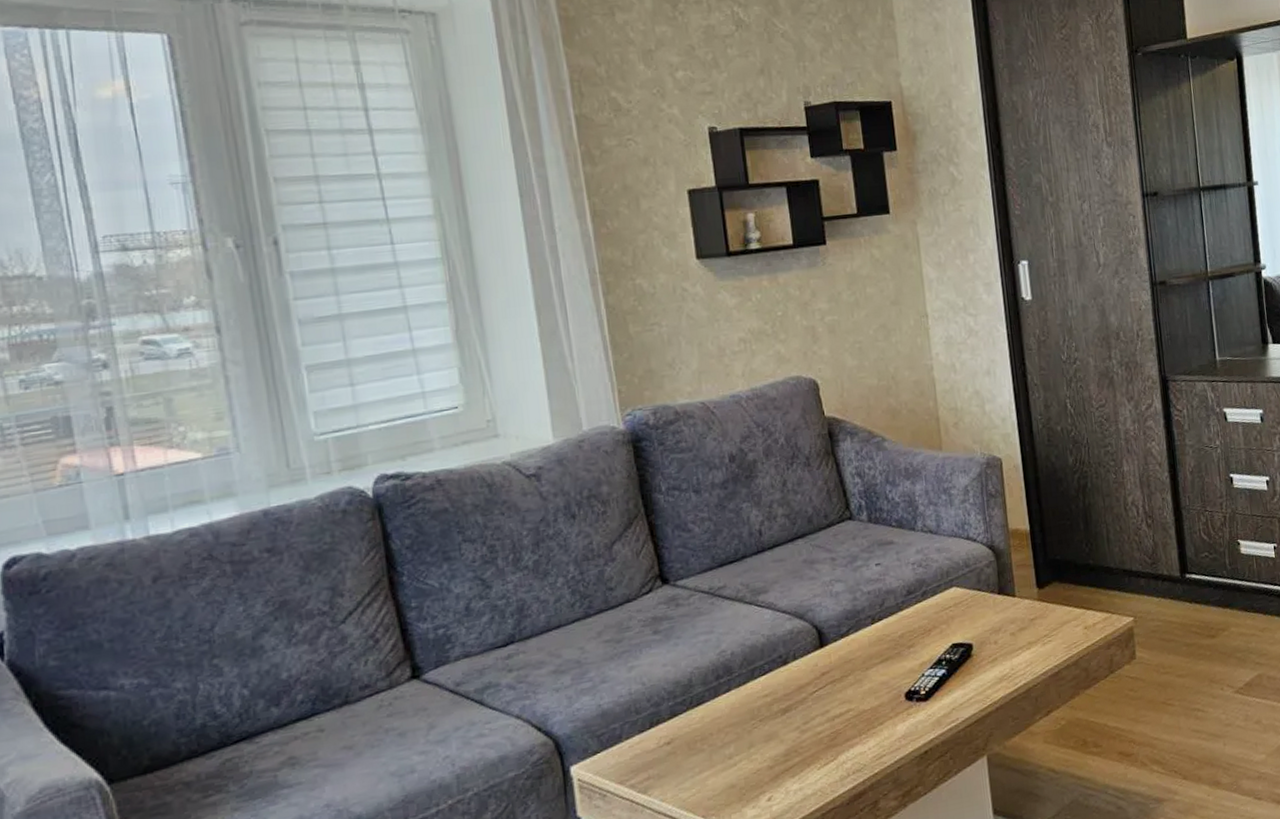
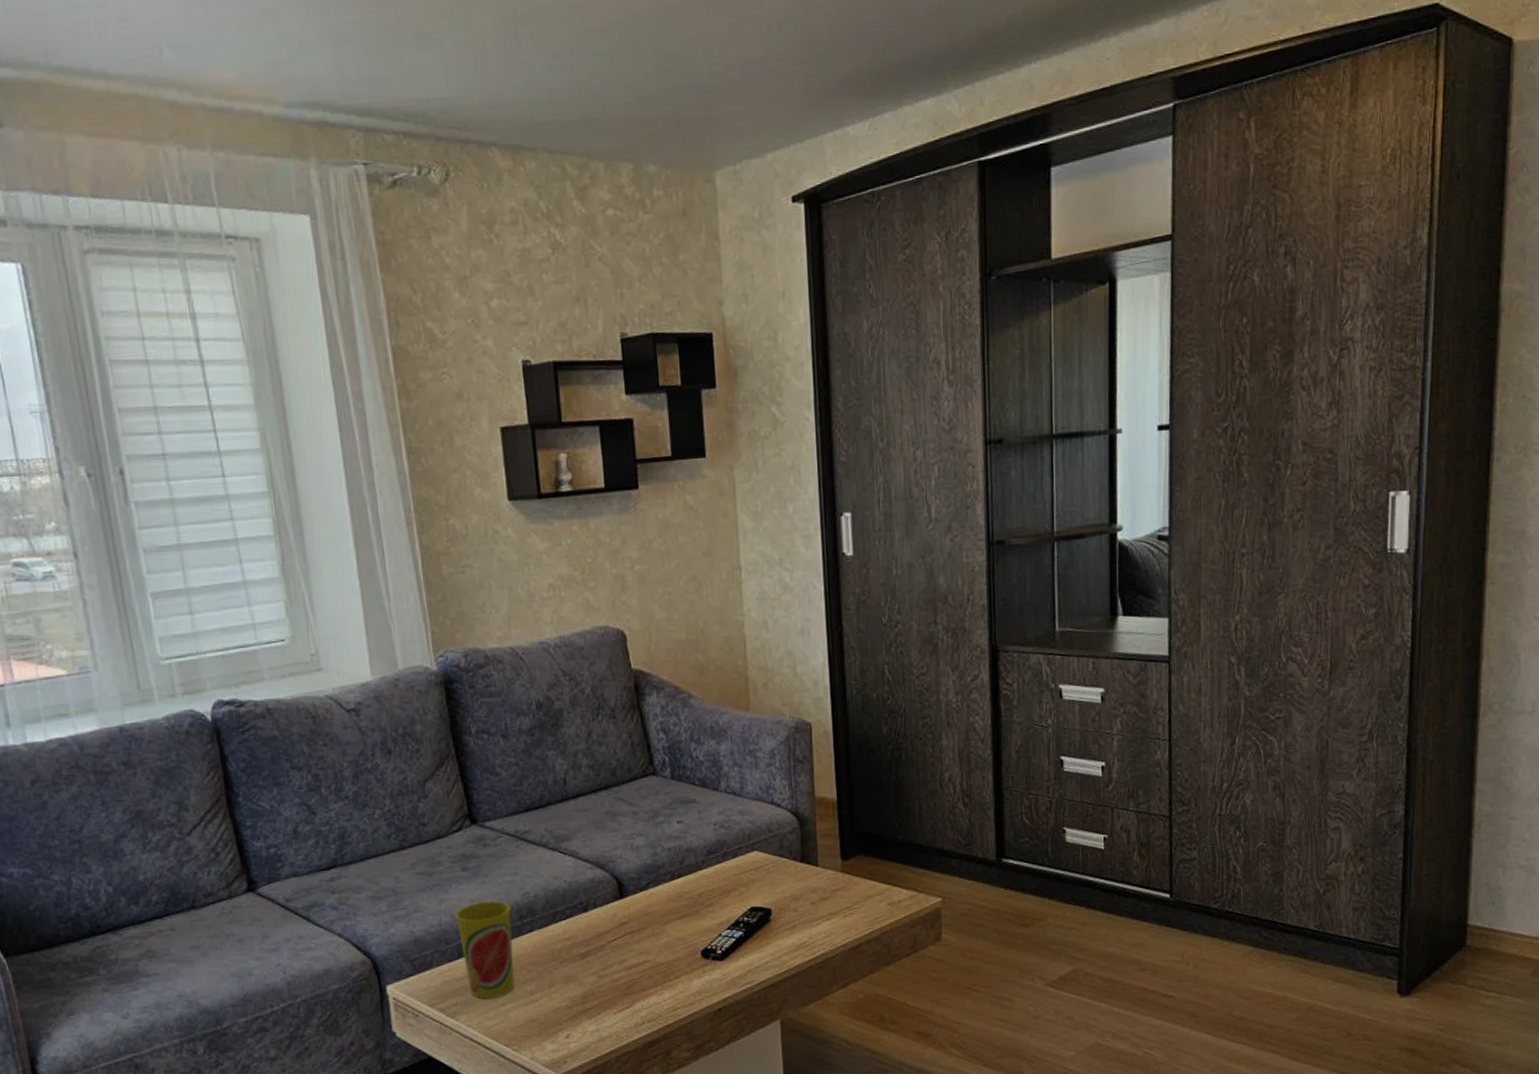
cup: none [647,662,712,769] -> present [455,900,515,999]

